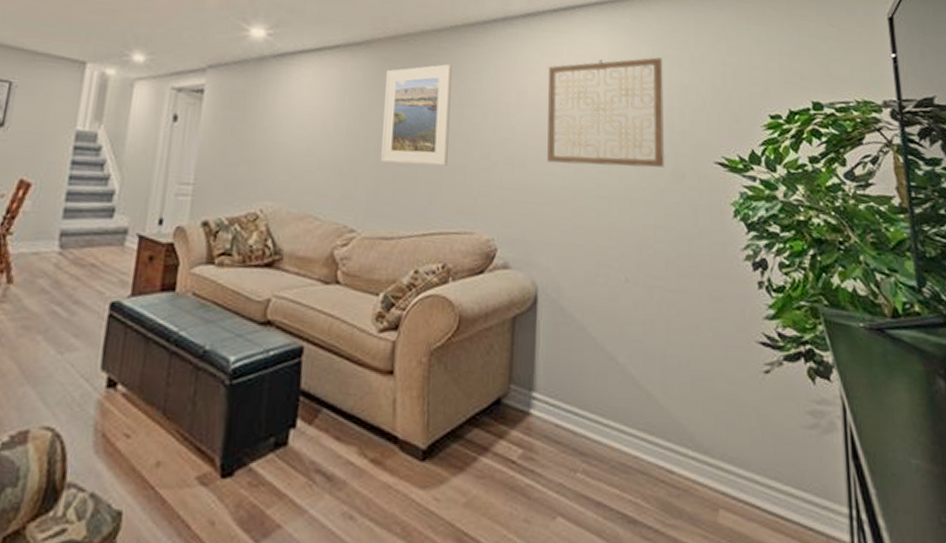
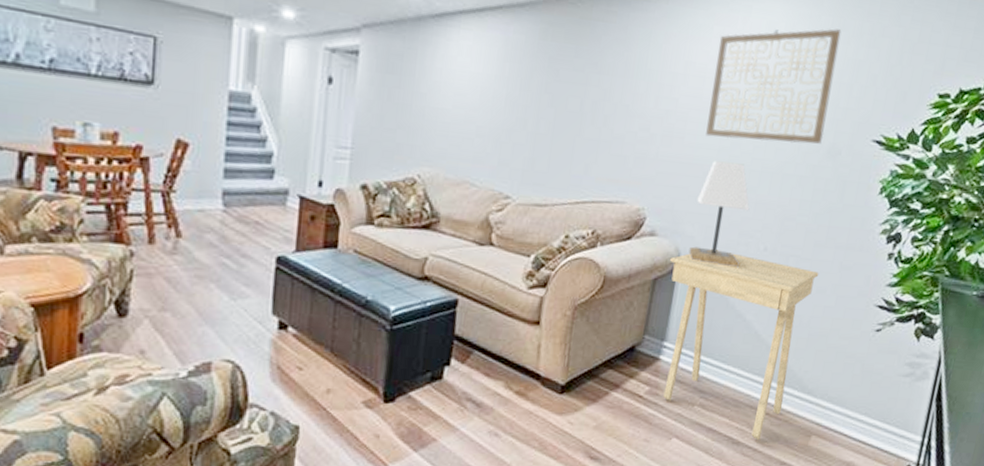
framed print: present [381,64,452,166] -> none [539,30,620,137]
side table: none [528,280,689,518] -> present [663,248,819,441]
lamp: none [546,187,603,302] -> present [689,160,750,268]

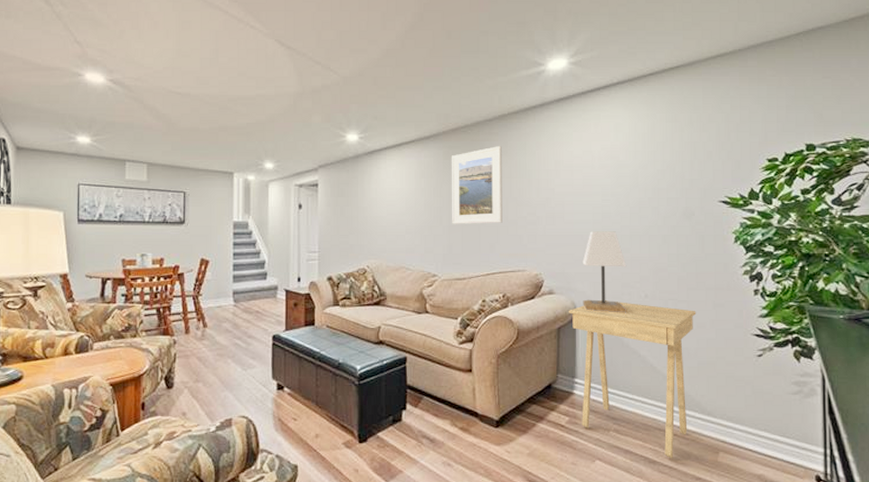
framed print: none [539,30,620,137] -> present [451,146,502,224]
wall art: present [706,28,841,144] -> none [579,122,677,214]

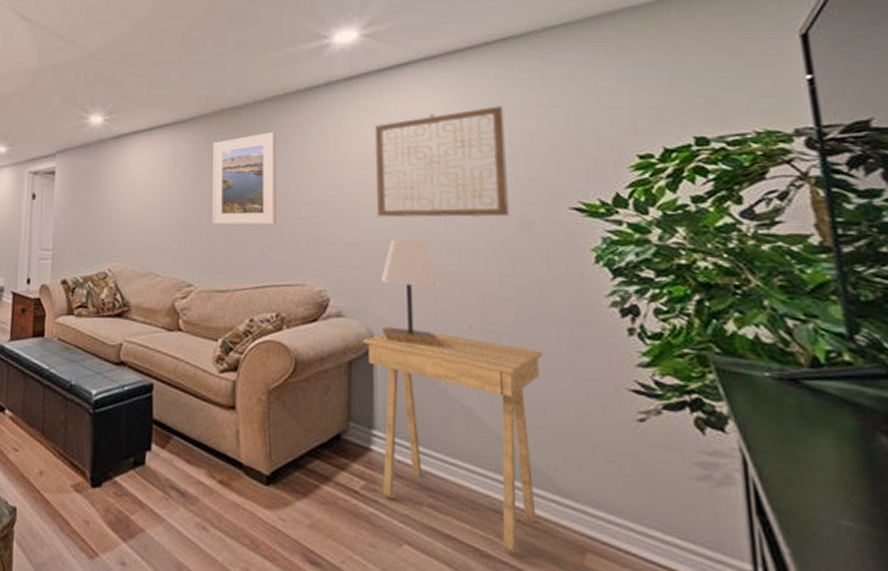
wall art: none [579,122,677,214] -> present [374,106,510,218]

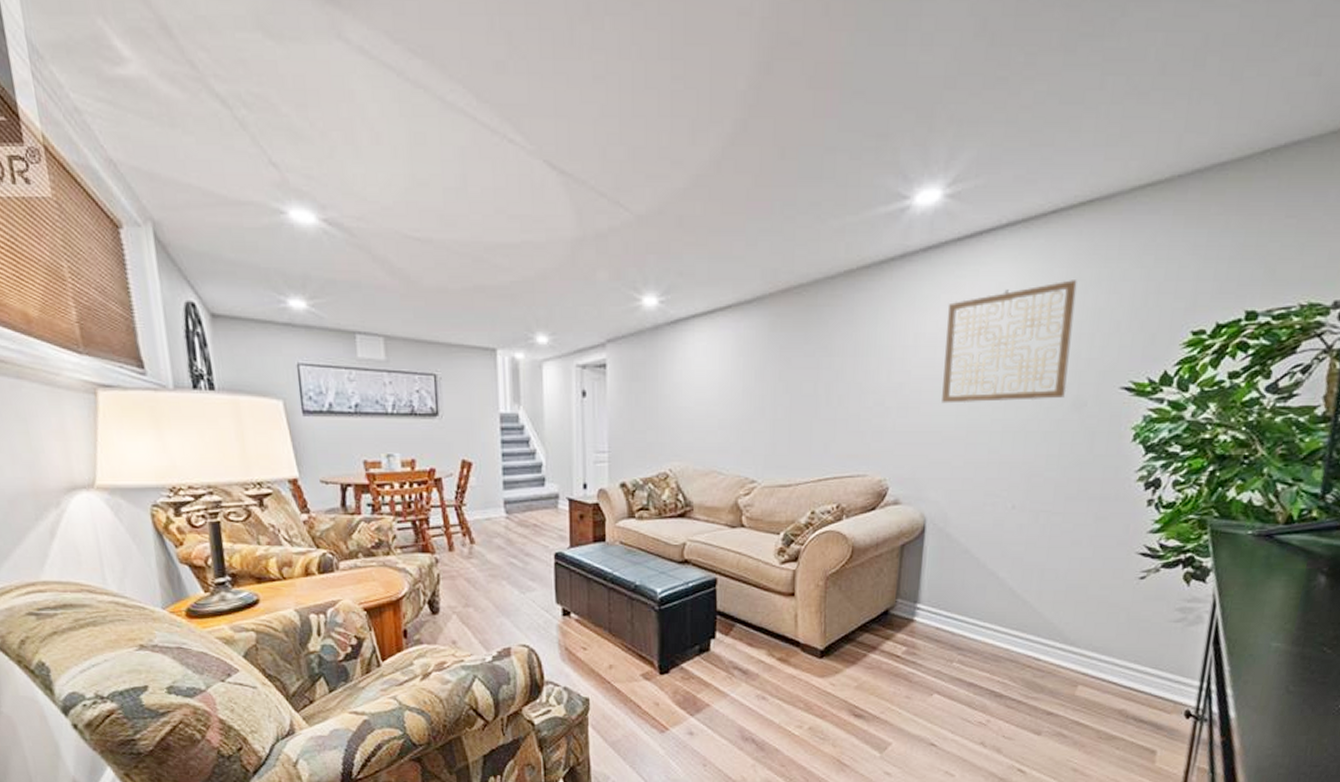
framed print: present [212,132,276,225] -> none [777,313,846,417]
side table: present [363,328,543,555] -> none [916,511,1073,693]
lamp: present [381,240,444,348] -> none [934,426,994,528]

